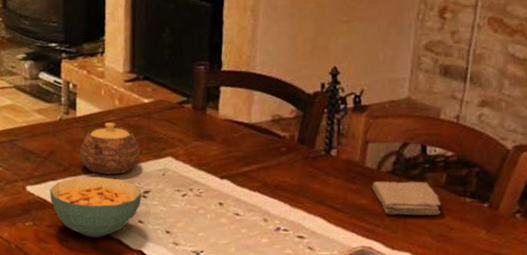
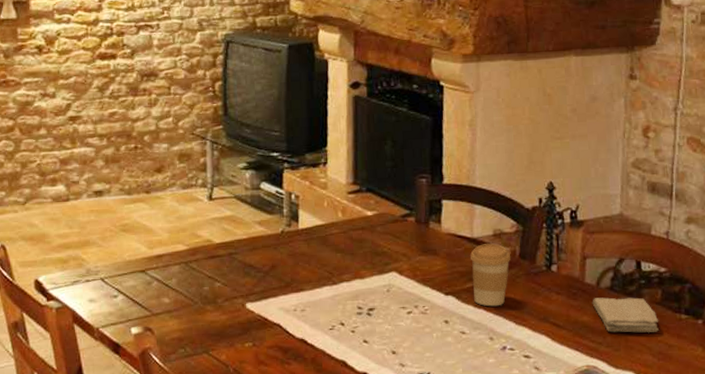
cereal bowl: present [49,176,142,238] -> none [270,293,367,360]
teapot: present [79,122,141,175] -> none [302,235,365,291]
coffee cup: none [247,129,290,190] -> present [470,243,511,307]

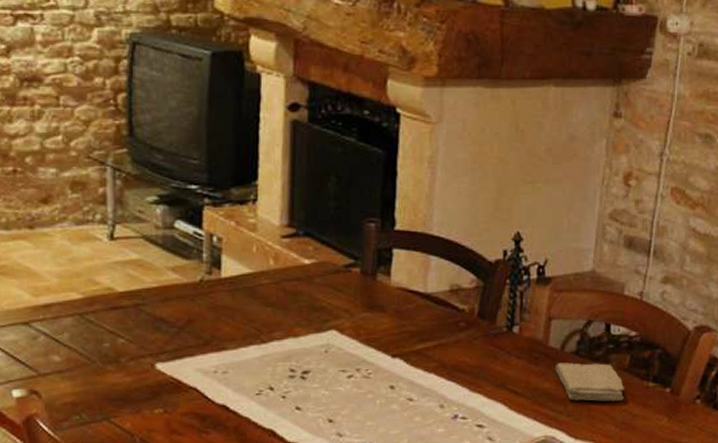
coffee cup: present [470,243,511,307] -> none [423,300,469,371]

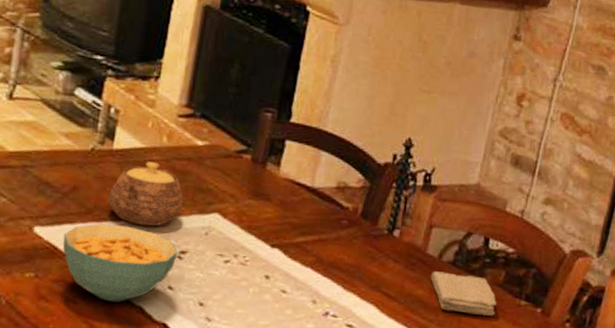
cereal bowl: none [185,352,301,428] -> present [62,223,178,303]
teapot: none [224,286,300,351] -> present [108,161,184,227]

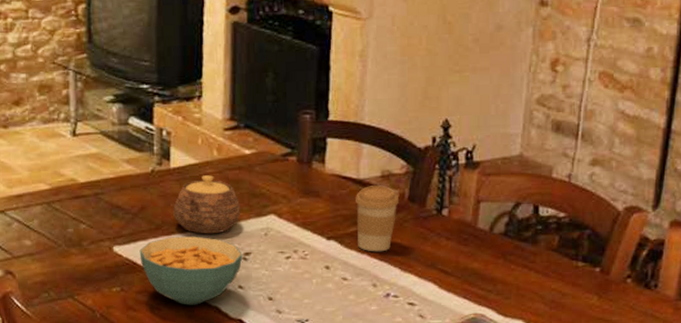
coffee cup: none [302,196,352,267] -> present [356,185,400,252]
washcloth: present [430,271,497,316] -> none [483,243,554,281]

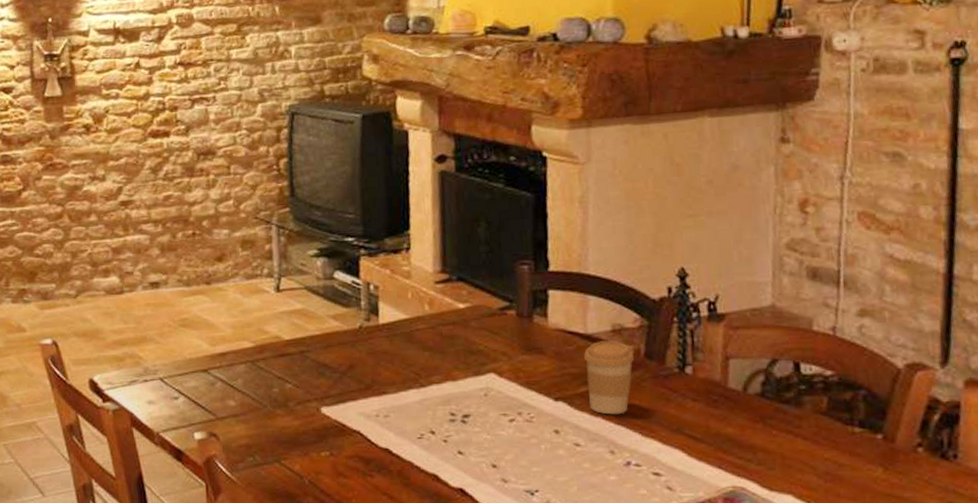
cereal bowl: present [139,236,243,305] -> none [349,396,461,472]
teapot: present [173,175,241,234] -> none [383,331,458,395]

